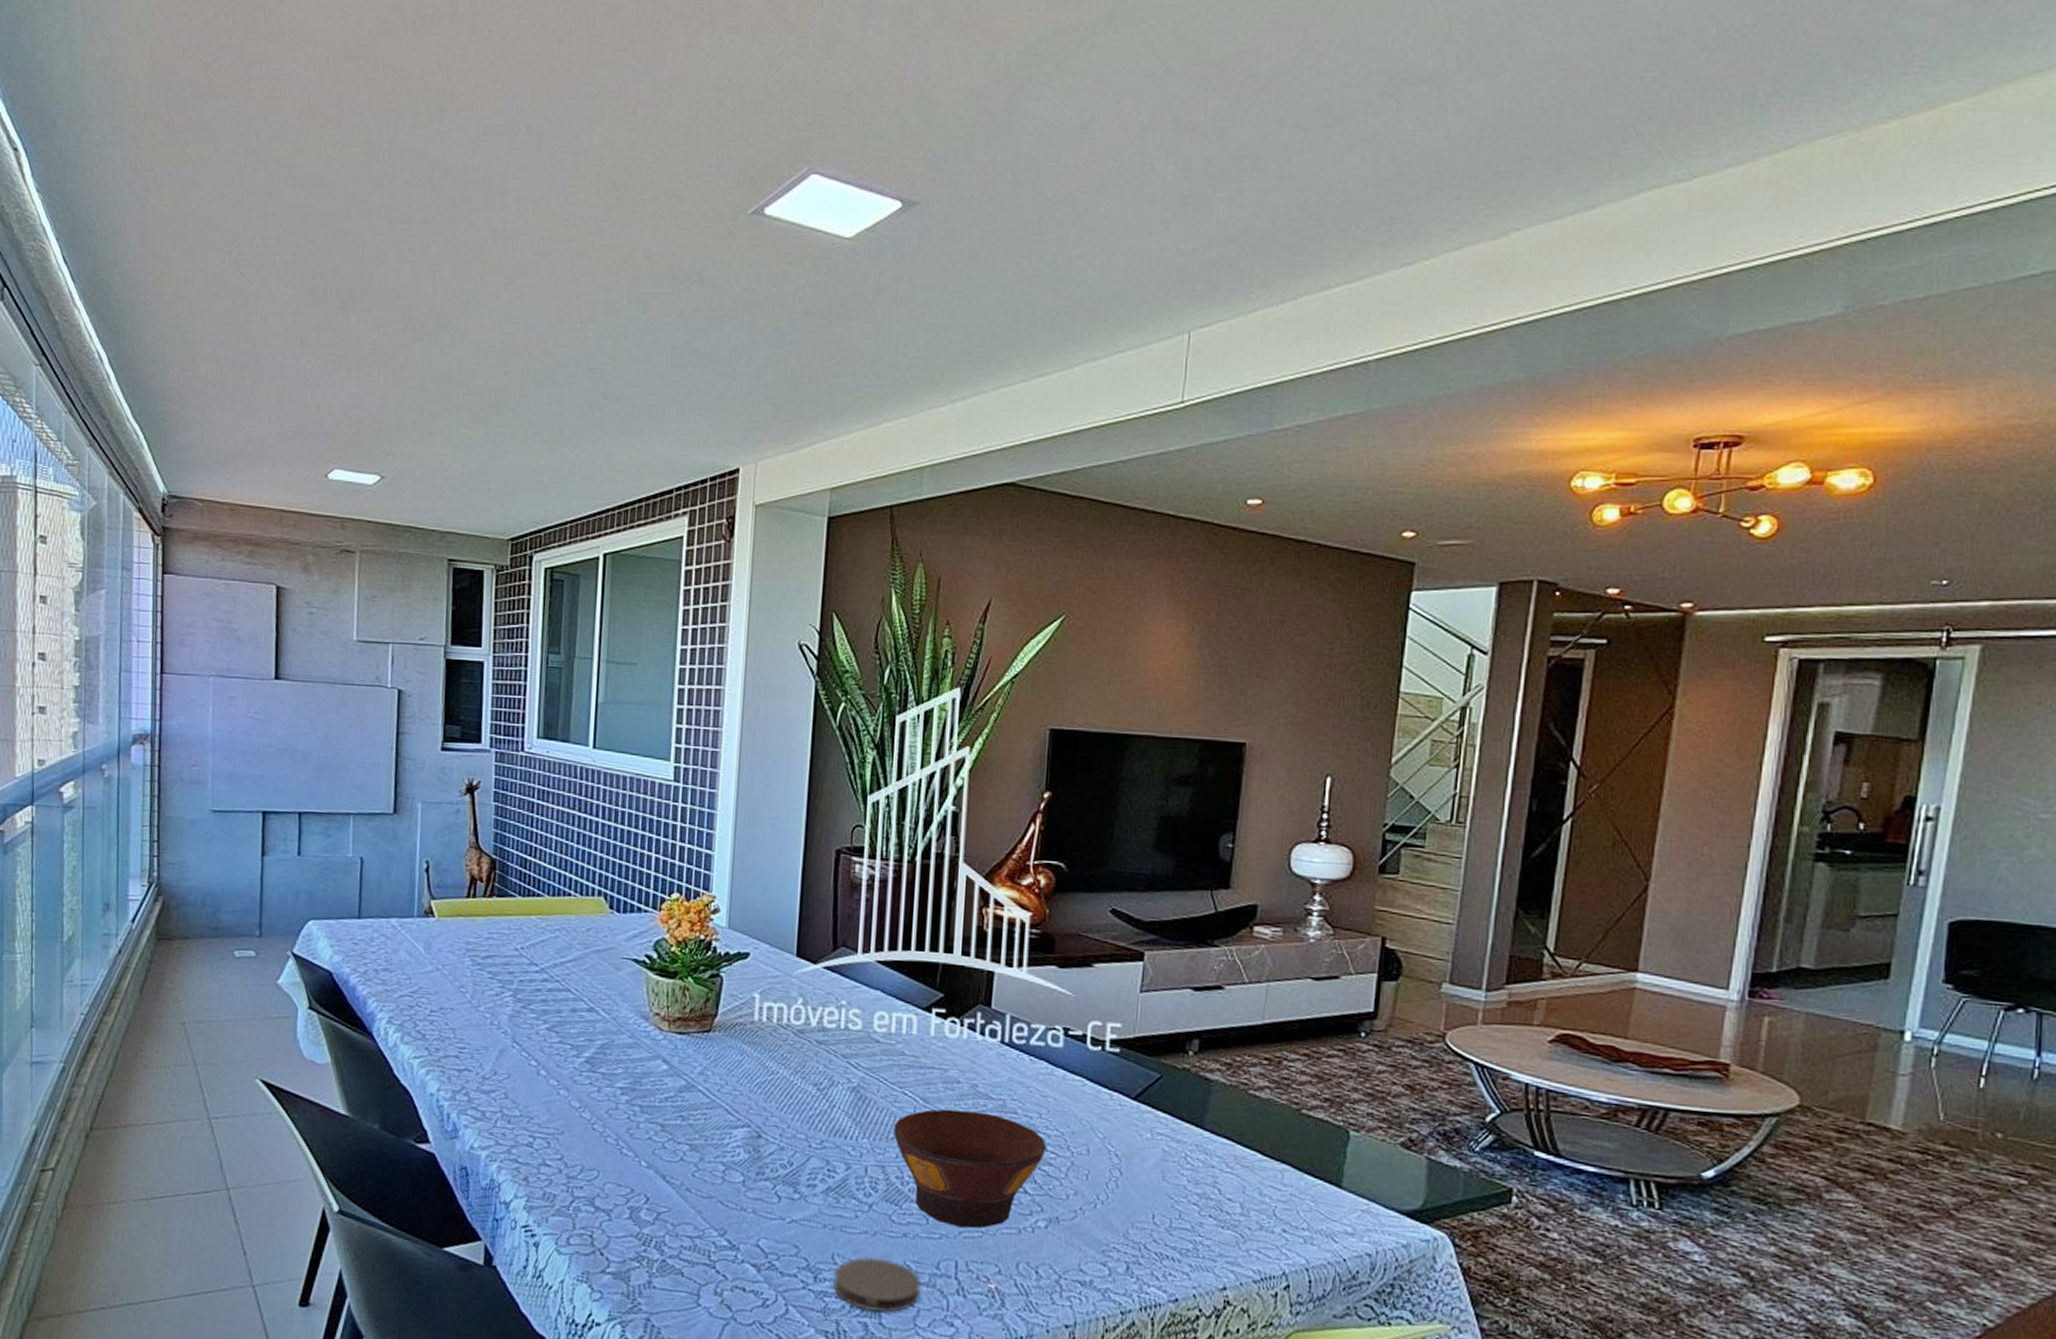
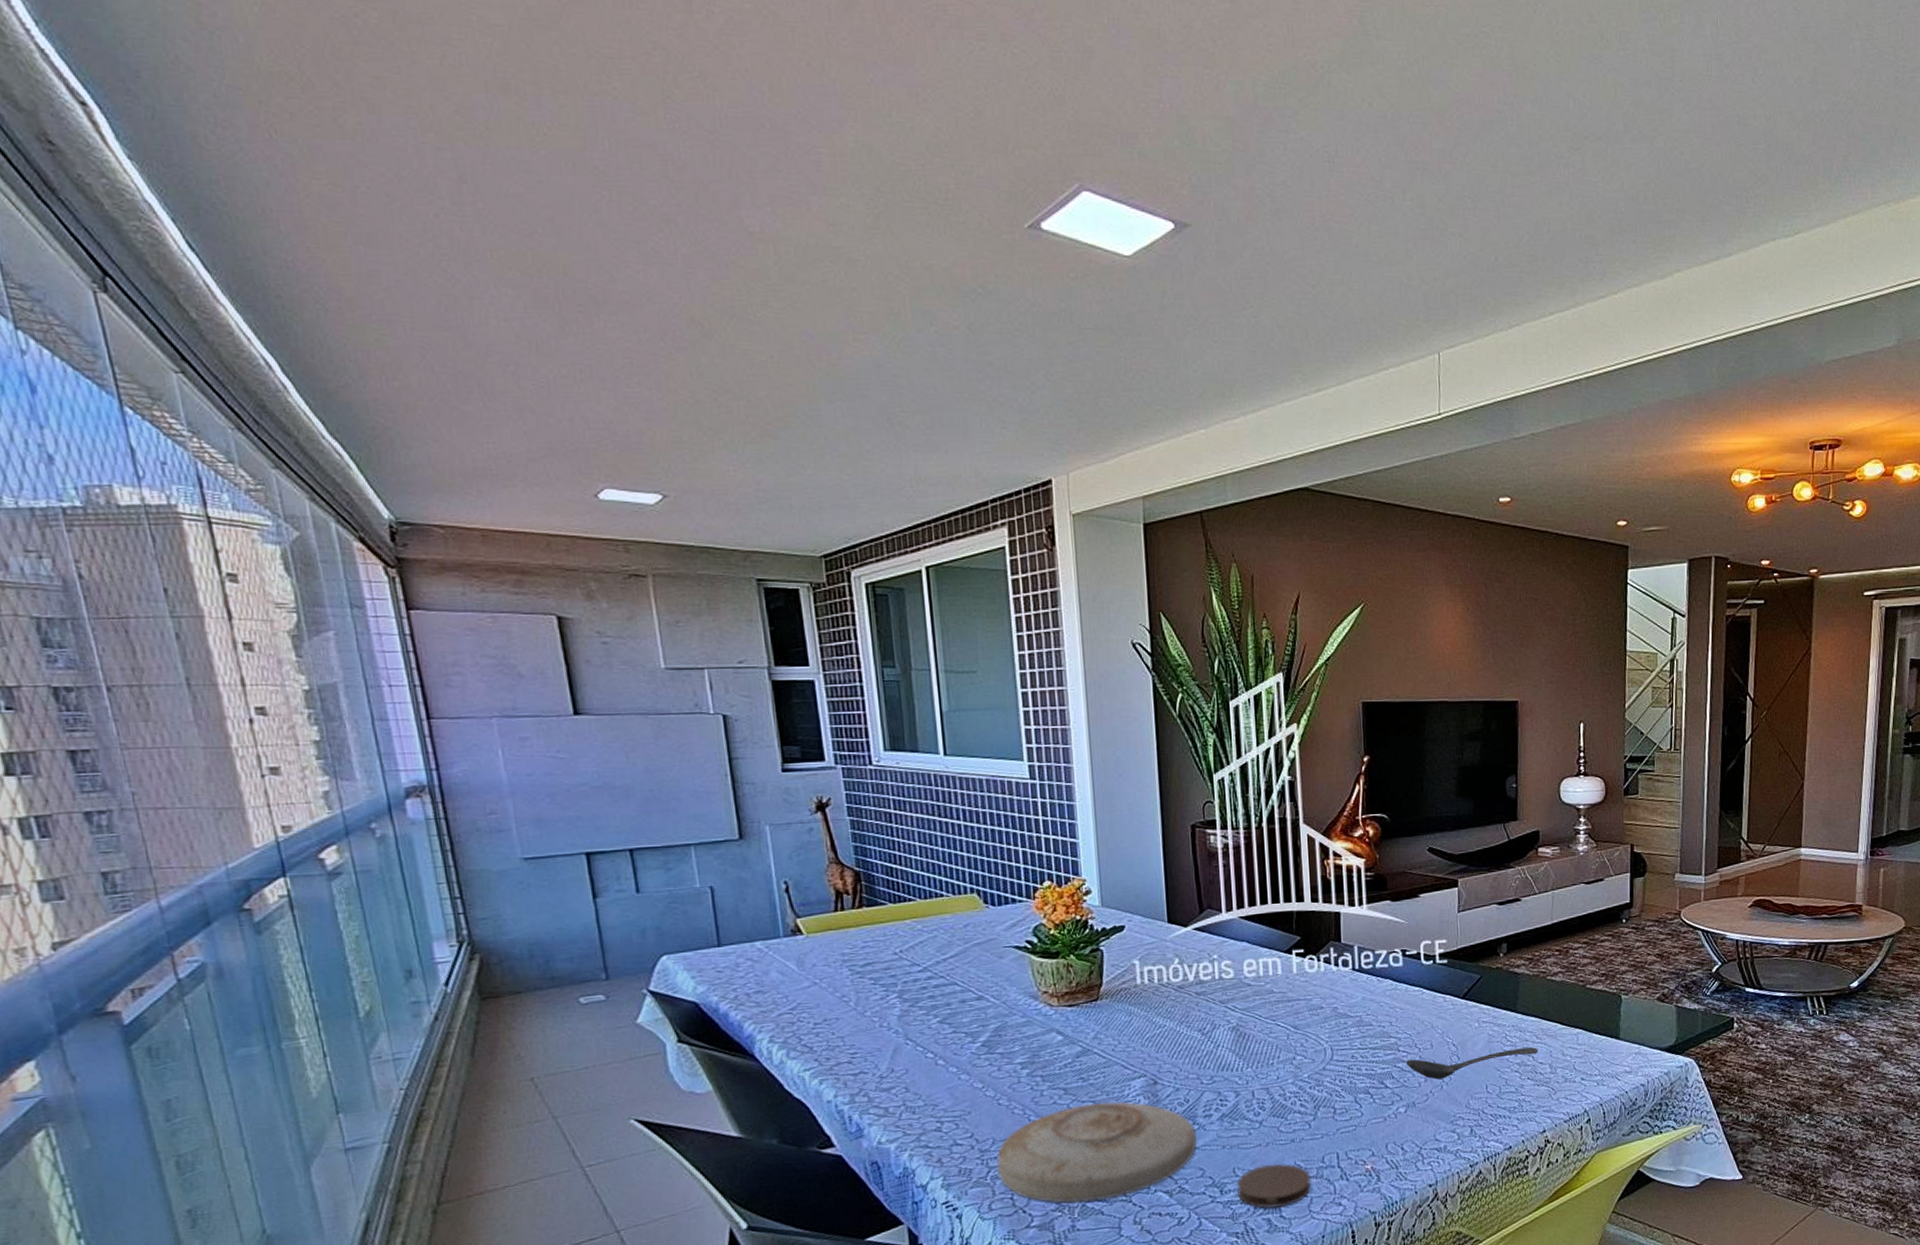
plate: none [581,1145,796,1259] -> present [996,1101,1197,1204]
bowl: present [893,1109,1046,1229] -> none [1272,1029,1399,1126]
stirrer: none [1053,1164,1228,1196] -> present [1406,1047,1538,1080]

